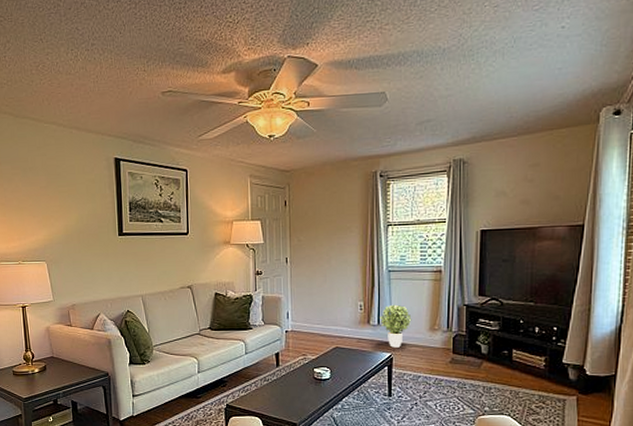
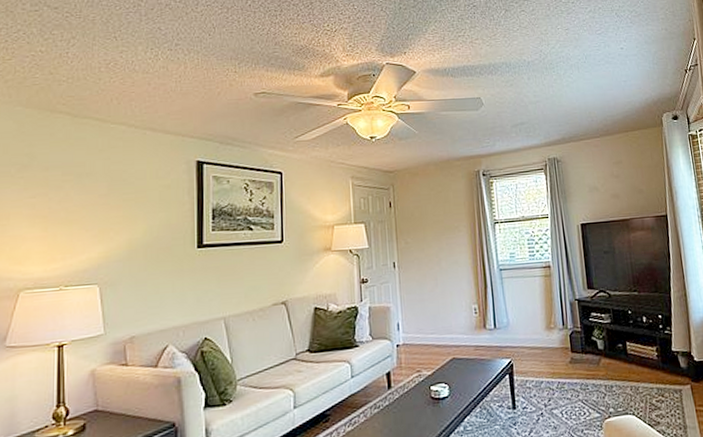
potted plant: present [380,304,412,348] -> none [495,304,528,353]

